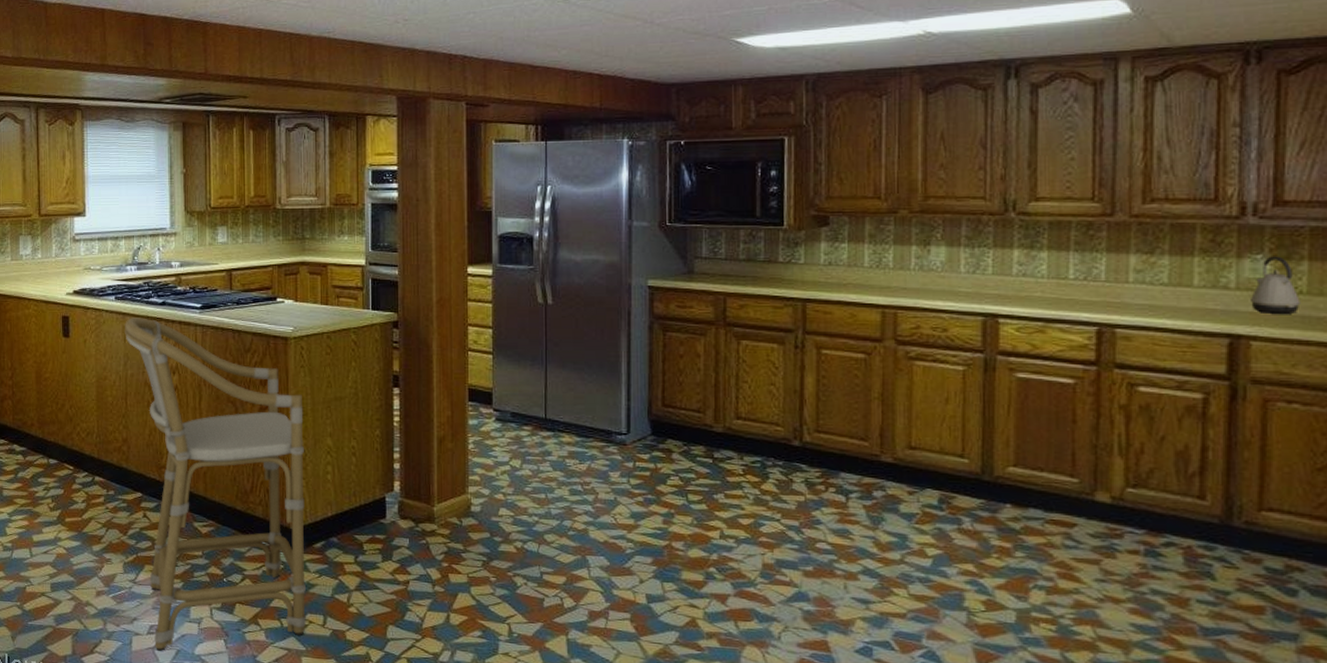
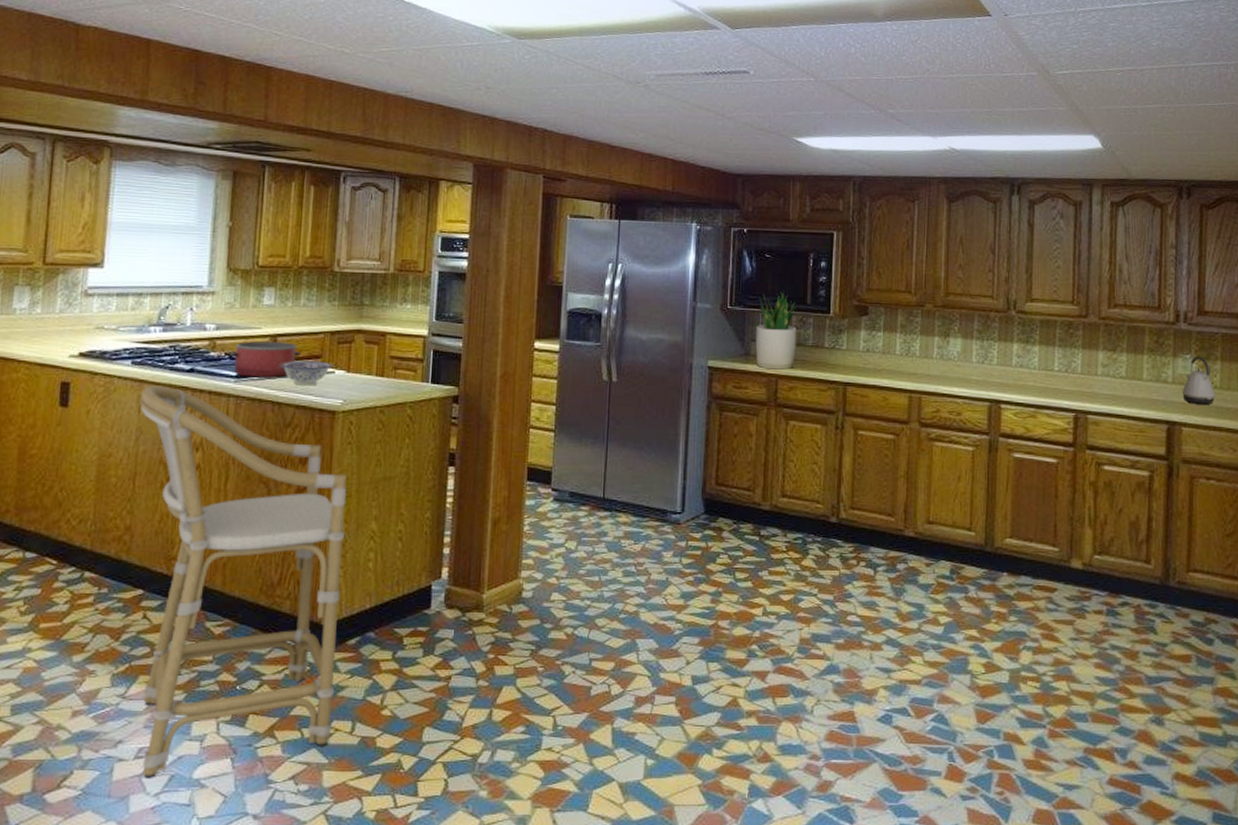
cooking pot: none [194,276,253,308] -> present [230,341,301,378]
bowl: none [236,292,283,315] -> present [280,361,333,386]
planter: none [699,203,745,287] -> present [755,290,797,370]

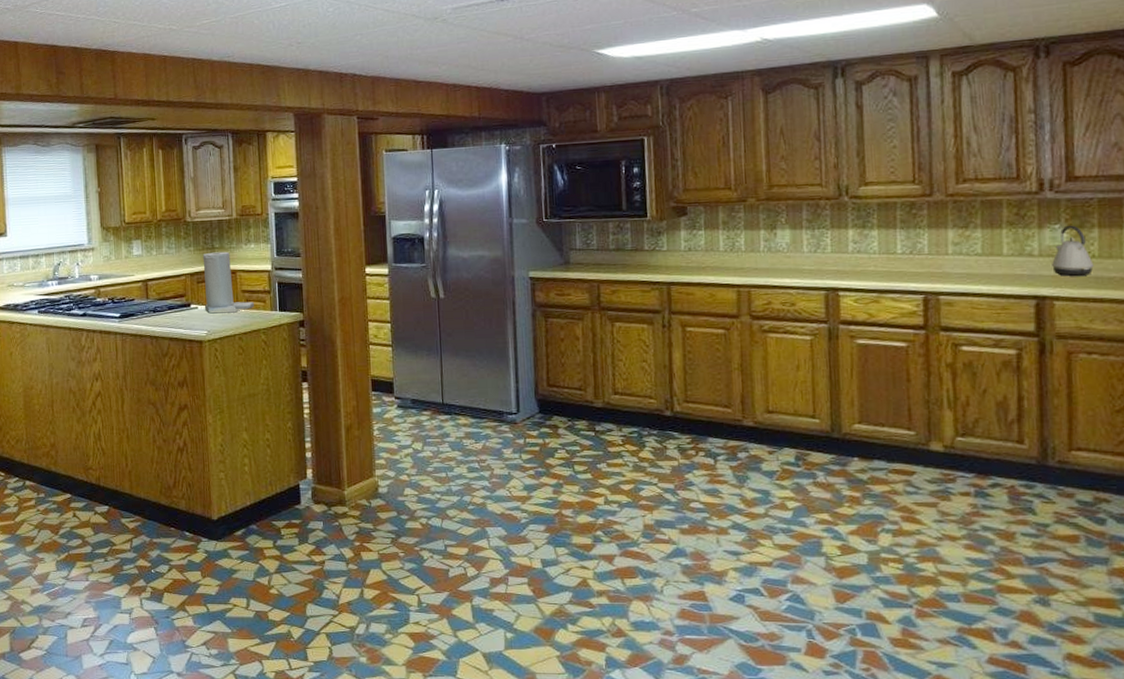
bar stool: present [139,385,347,778] -> none [48,329,231,642]
cooking pot: present [230,341,301,378] -> none [112,285,168,317]
bowl: present [280,361,333,386] -> none [153,299,196,321]
paper towel: none [342,309,404,381] -> present [202,251,255,314]
planter: present [755,290,797,370] -> none [573,199,615,276]

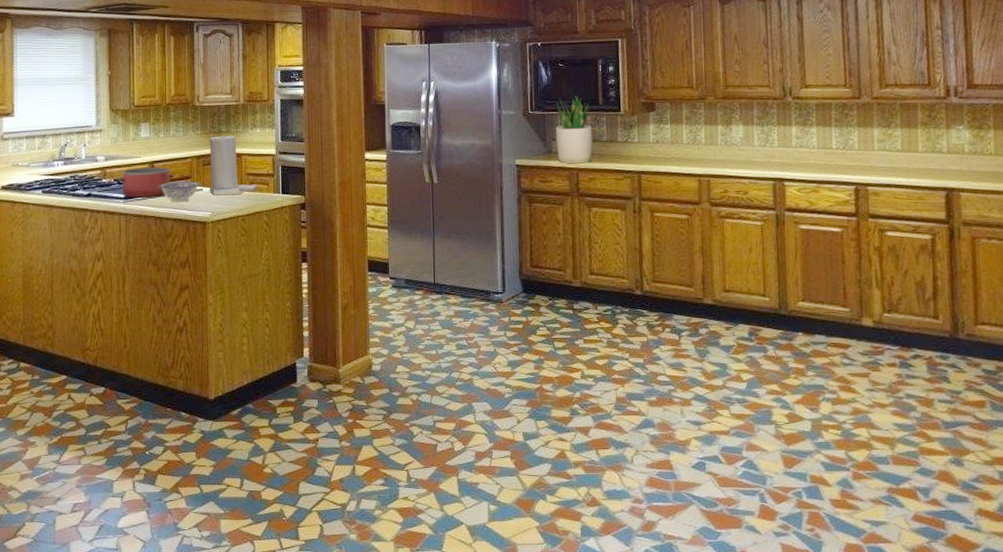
cooking pot: none [112,285,168,317] -> present [118,167,174,198]
bowl: none [153,299,196,321] -> present [158,181,201,203]
planter: none [573,199,615,276] -> present [555,94,593,164]
kettle: present [1052,225,1094,276] -> none [958,126,991,171]

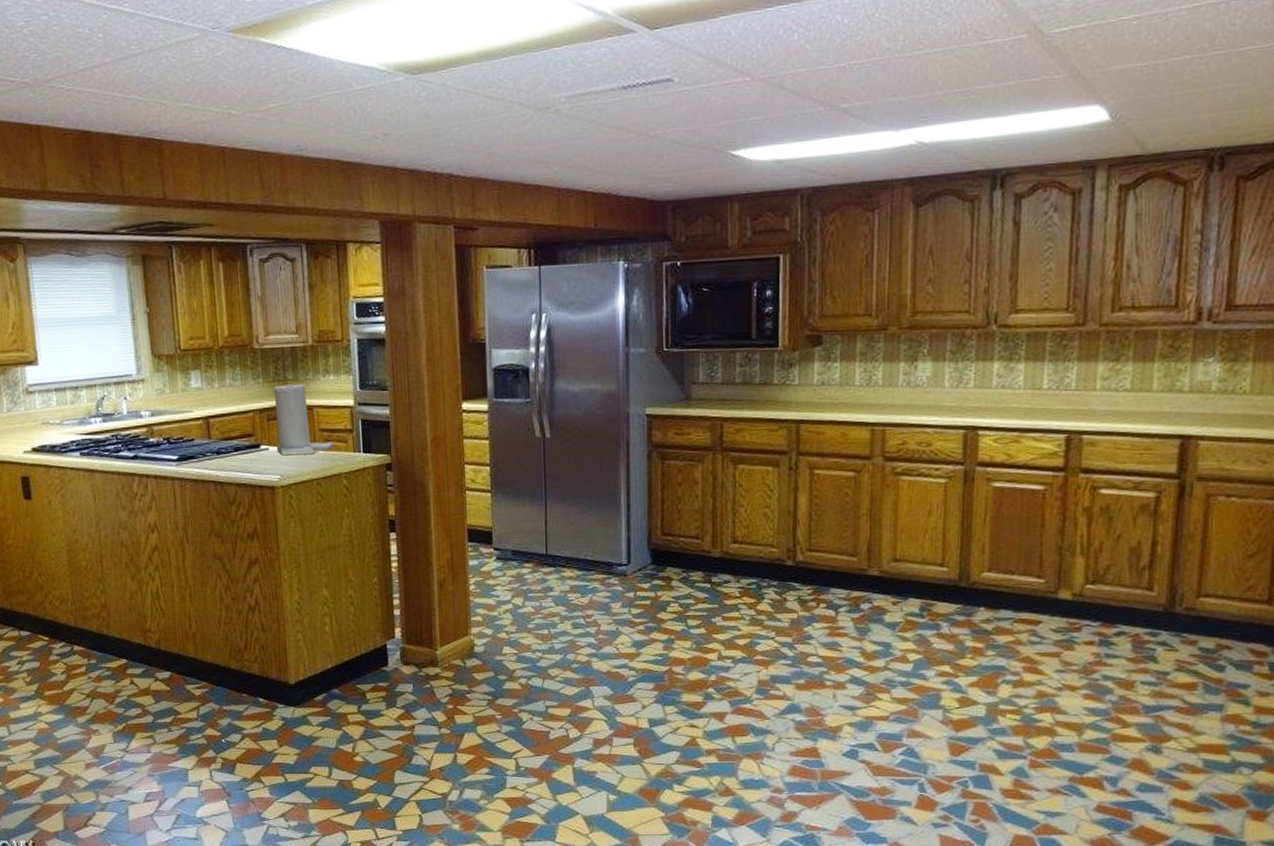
cooking pot: present [118,167,174,198] -> none [168,423,234,460]
bowl: present [158,181,201,203] -> none [216,439,266,465]
planter: present [555,94,593,164] -> none [696,326,741,413]

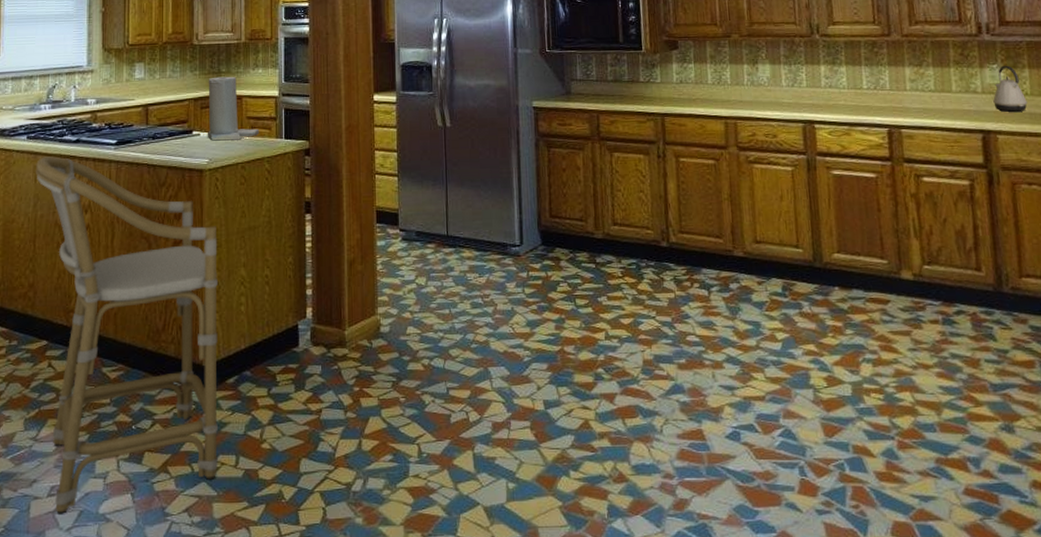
bar stool: none [93,474,311,817] -> present [35,156,218,514]
kettle: none [1201,358,1244,414] -> present [993,65,1028,112]

